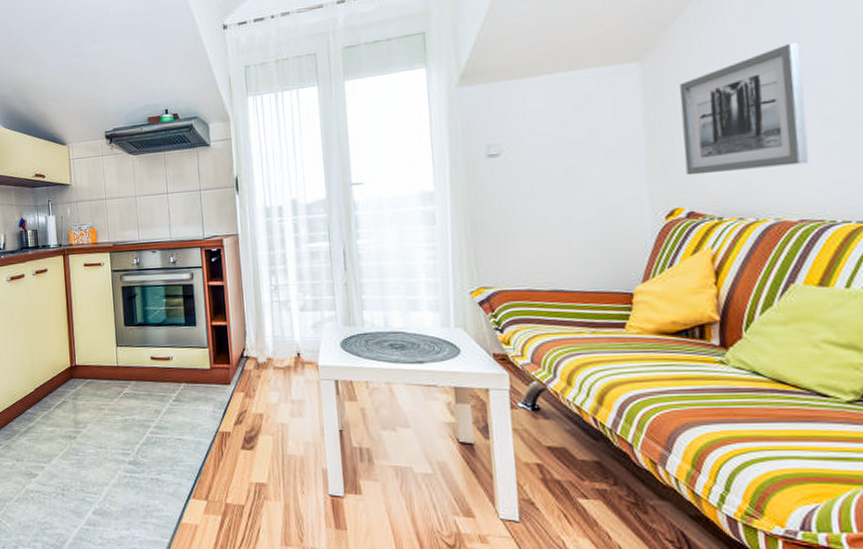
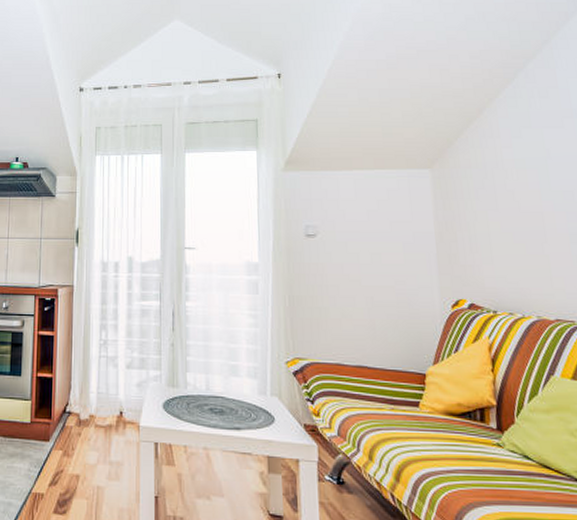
wall art: present [679,41,809,176] -> none [462,169,561,272]

